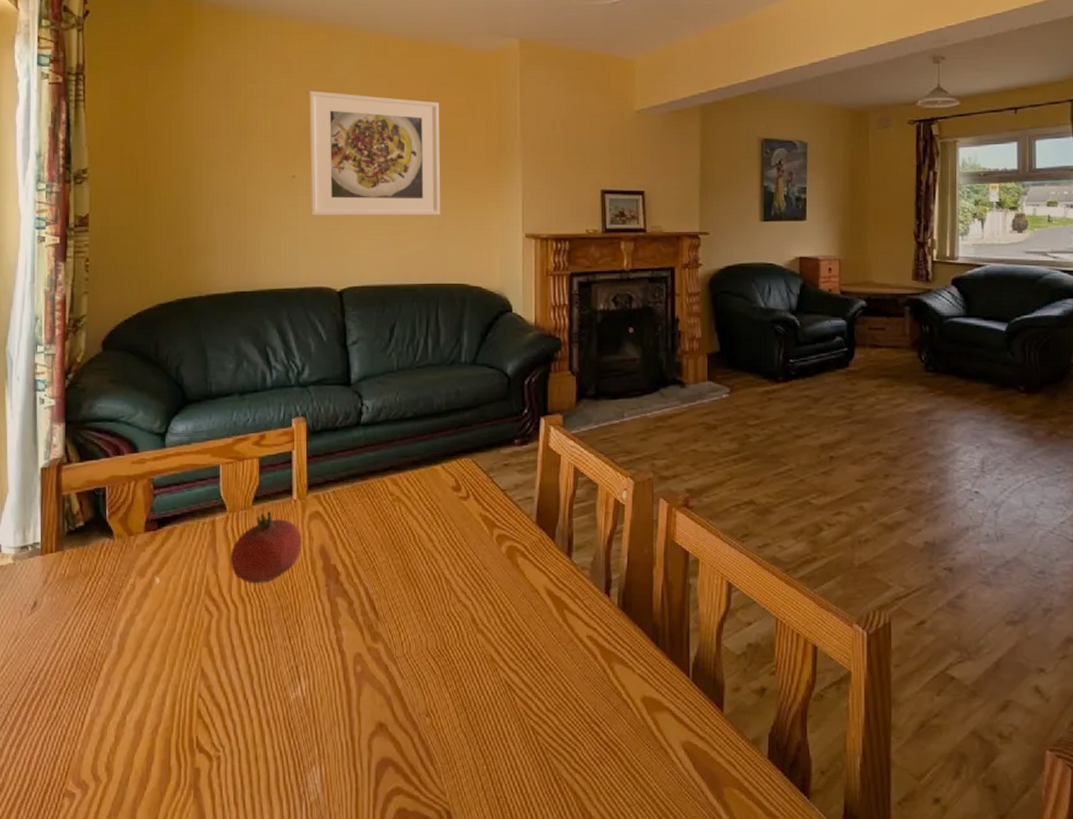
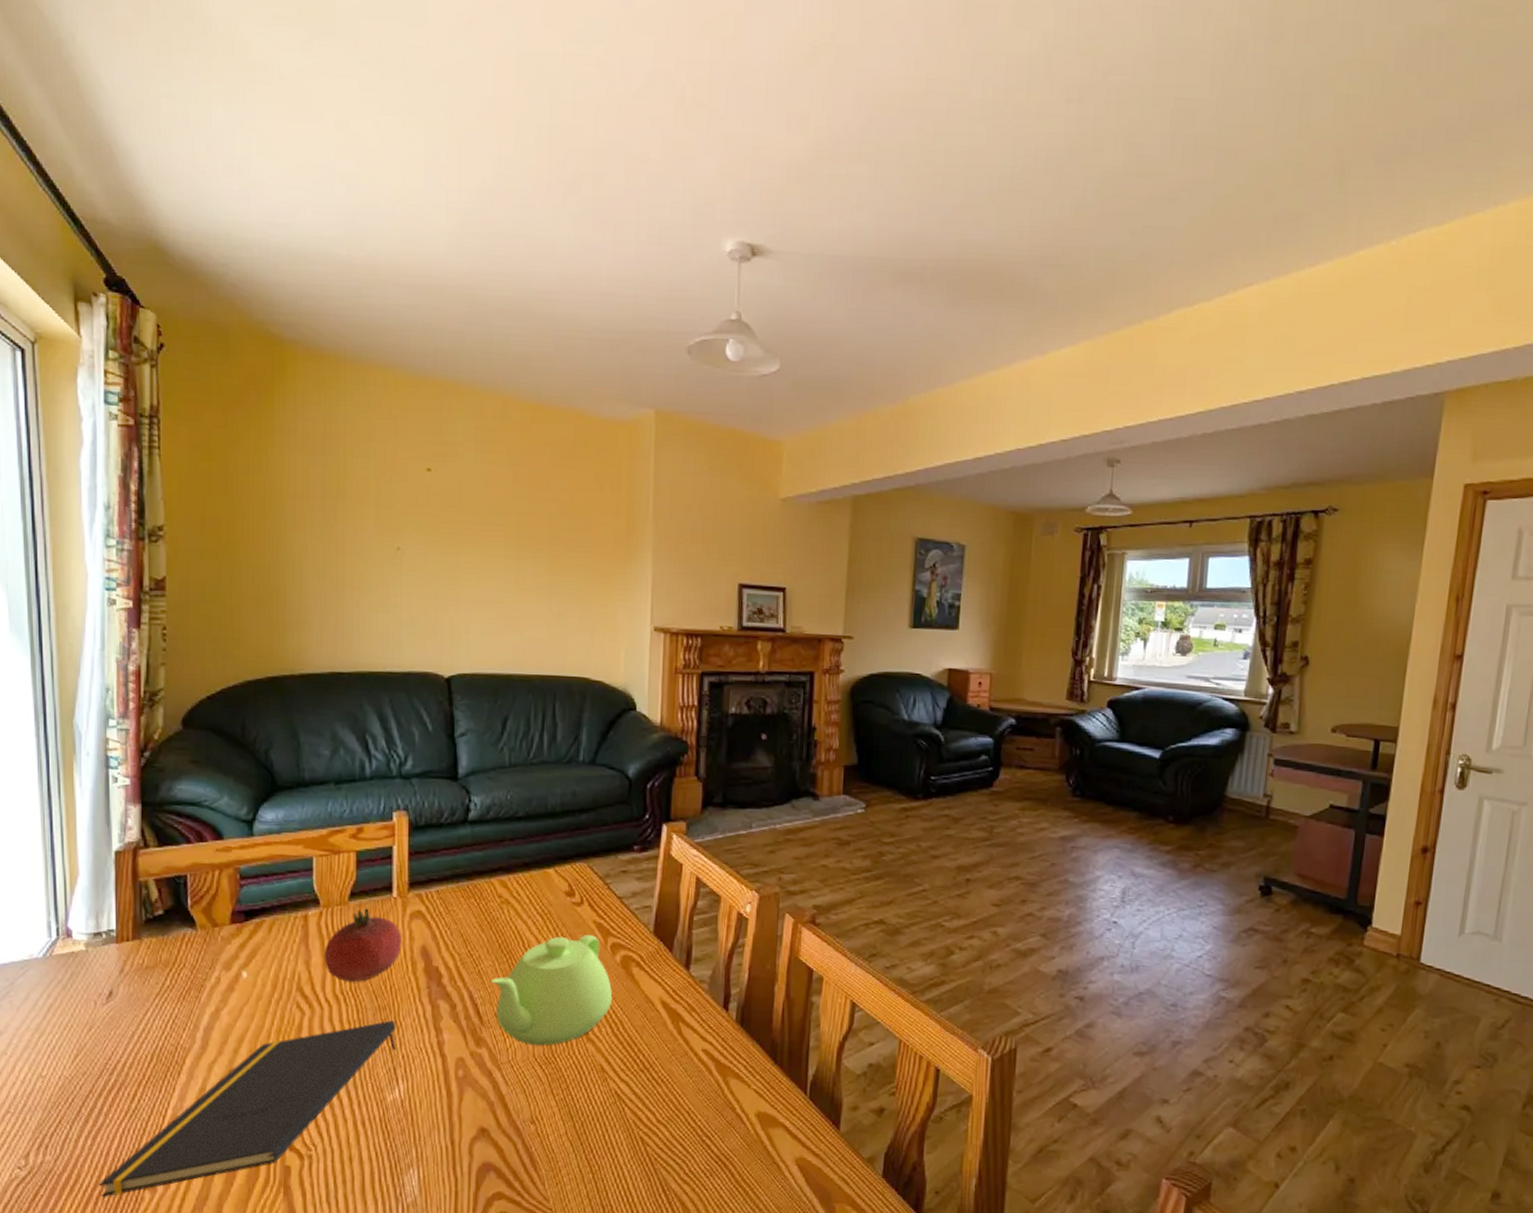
notepad: none [21,619,298,805] -> present [98,1020,397,1197]
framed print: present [309,90,441,216] -> none [416,453,564,601]
teapot: none [385,528,500,638] -> present [491,935,613,1046]

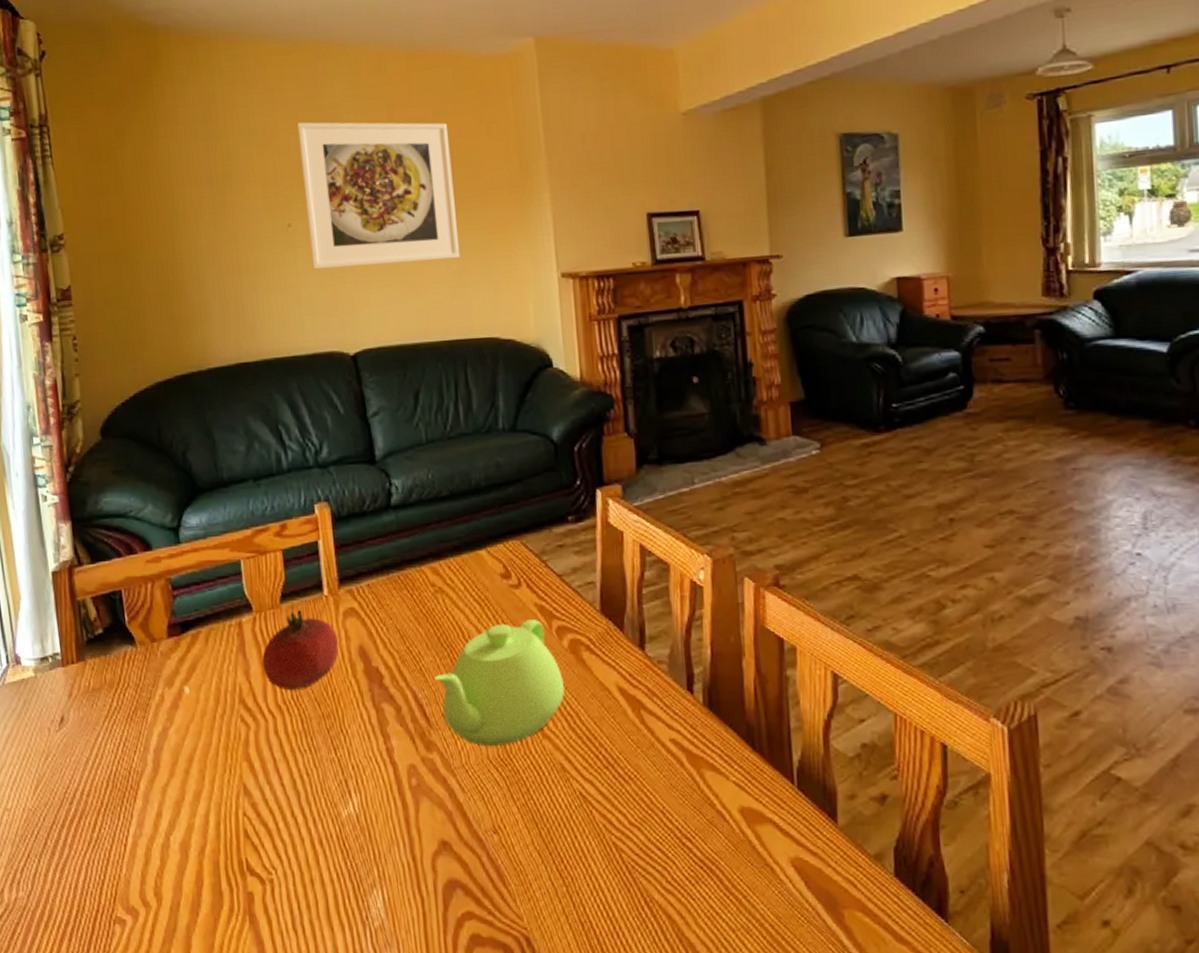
notepad: present [98,1020,397,1197] -> none [70,729,346,933]
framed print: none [416,453,564,601] -> present [296,122,461,270]

